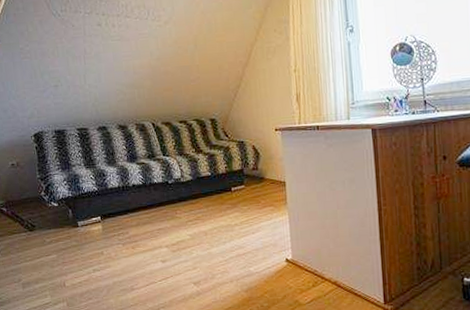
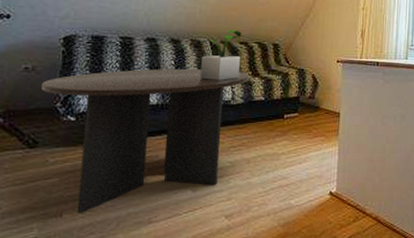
coffee table: none [27,150,193,284] -> present [41,68,249,214]
potted plant: none [132,110,188,161] -> present [188,29,251,80]

